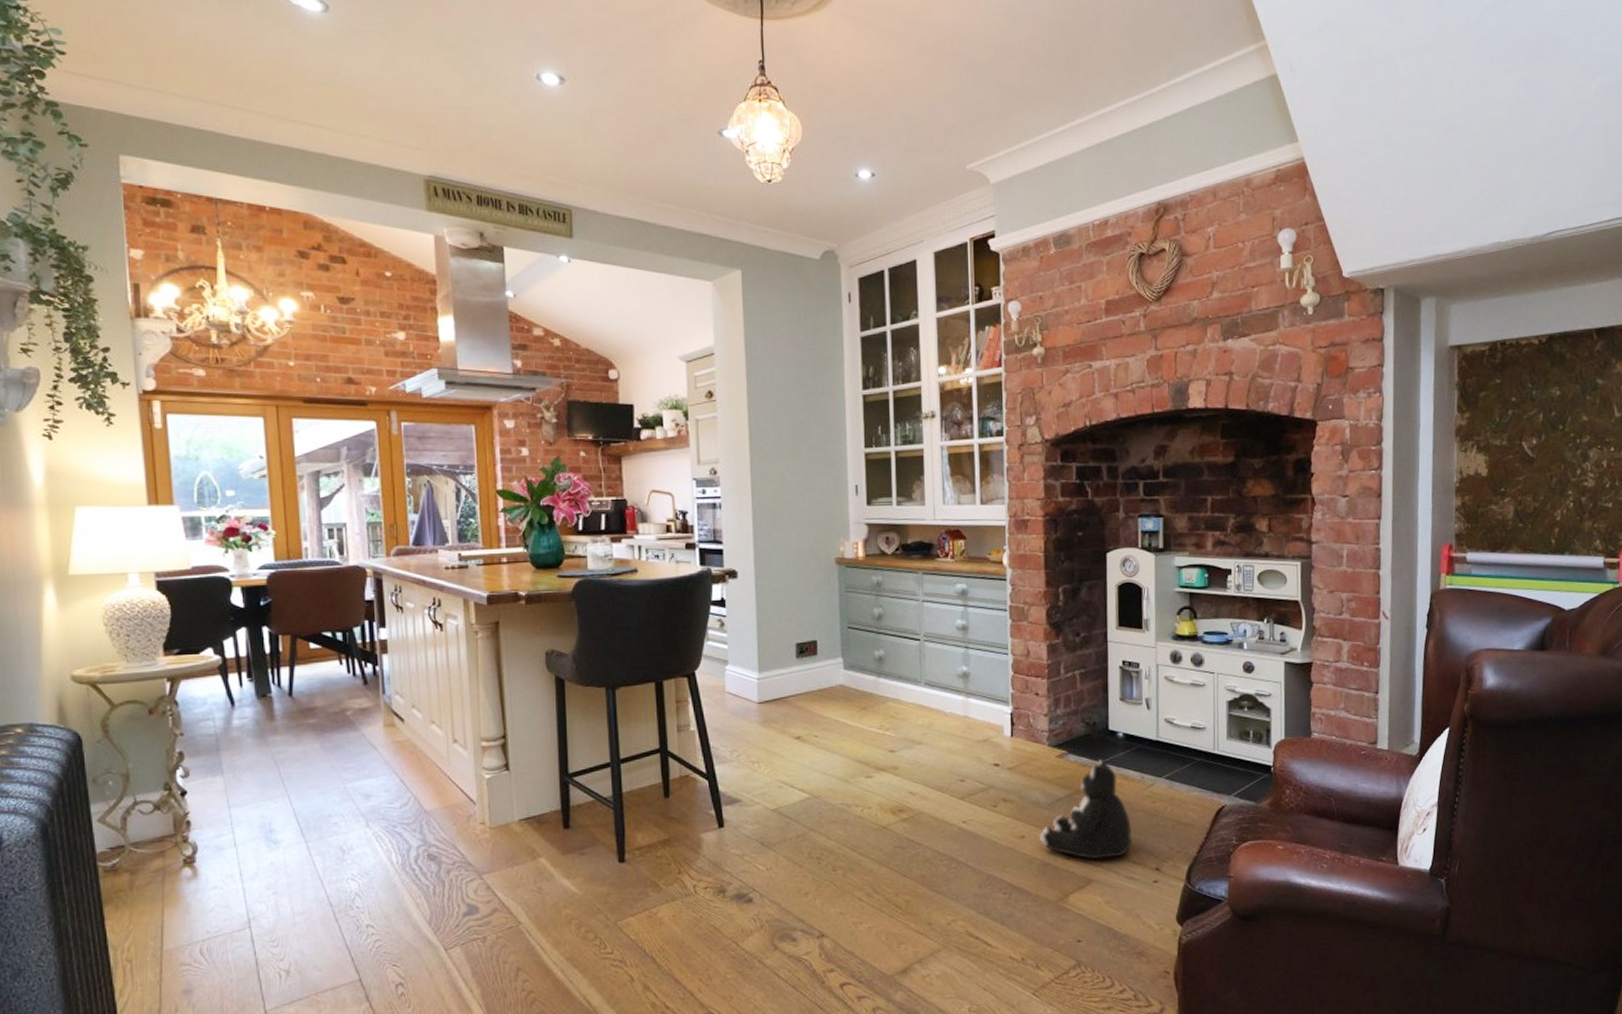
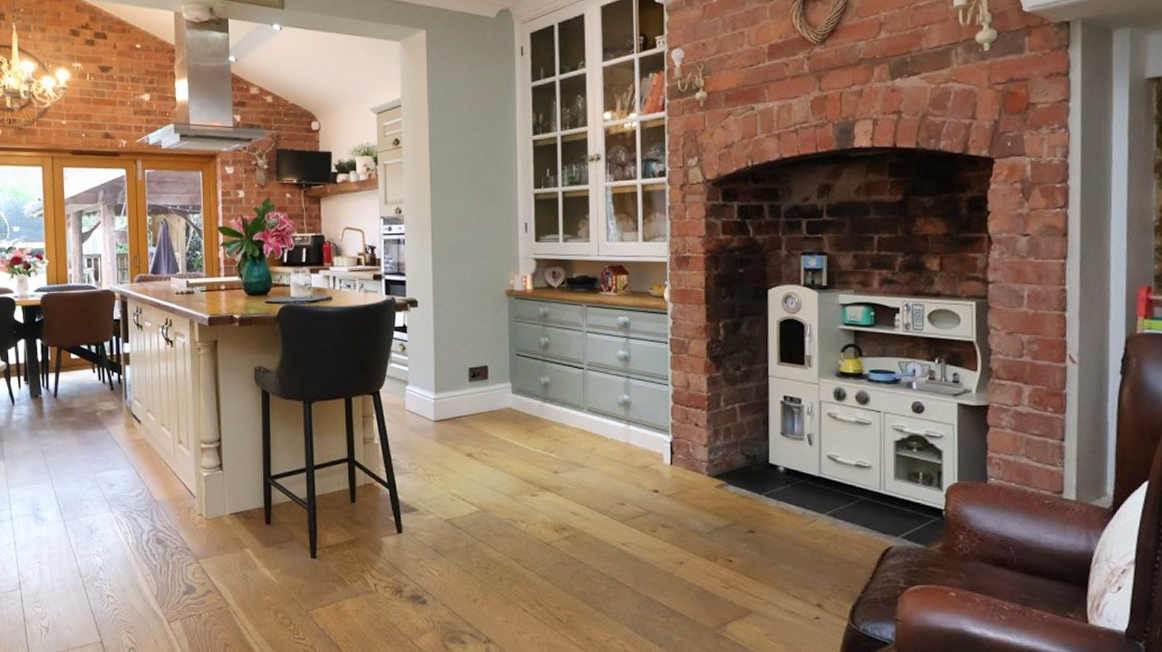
plush toy: present [1039,759,1132,860] -> none [697,492,792,592]

